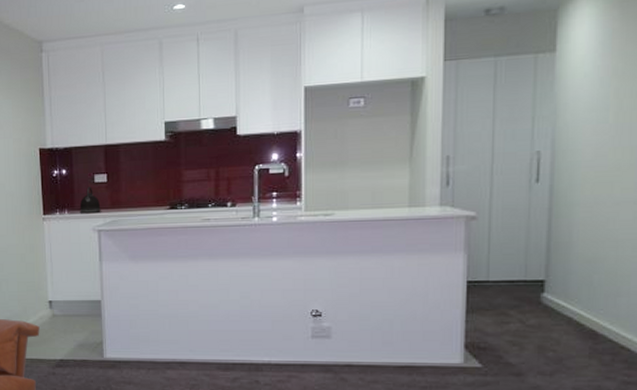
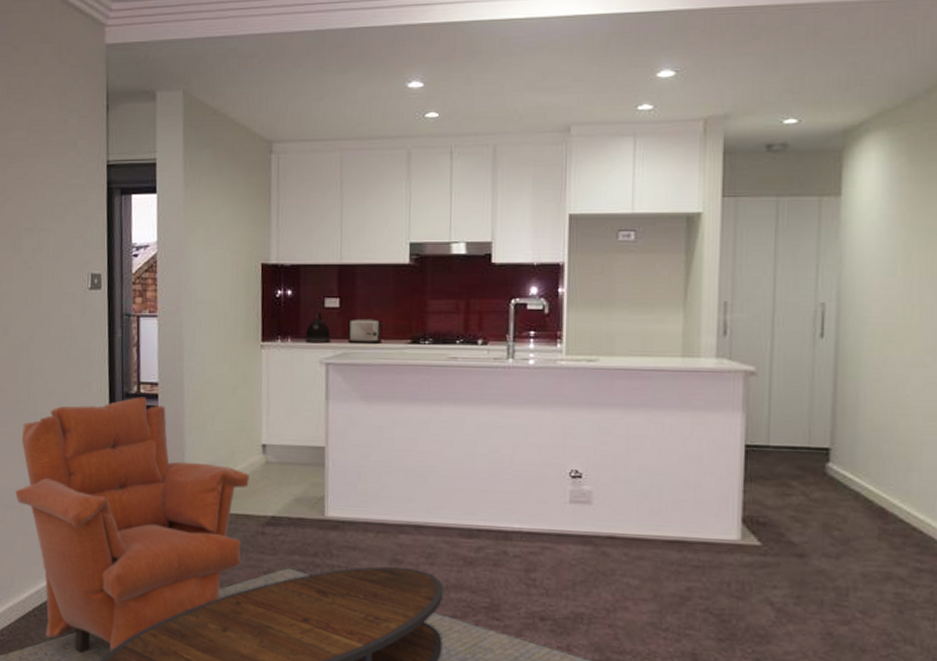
toaster: none [115,189,146,212] -> present [348,318,384,343]

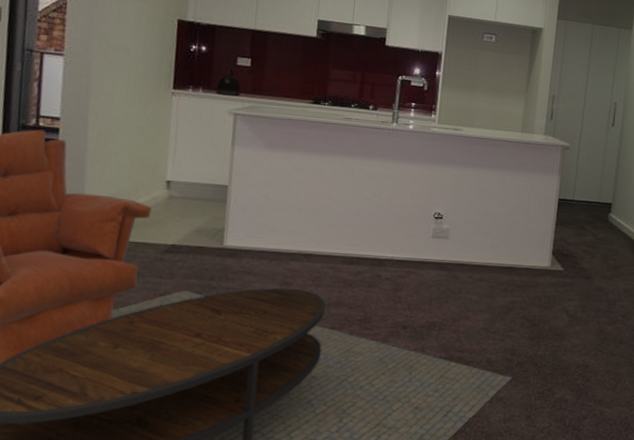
toaster: present [348,318,384,343] -> none [256,77,290,101]

